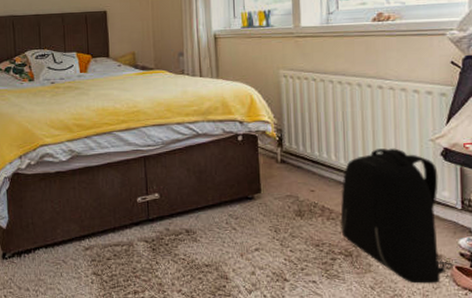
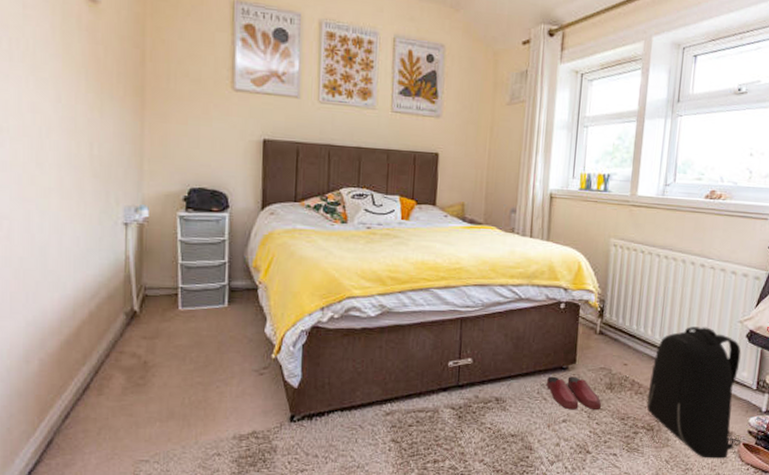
slippers: none [234,205,292,239] -> present [547,376,601,410]

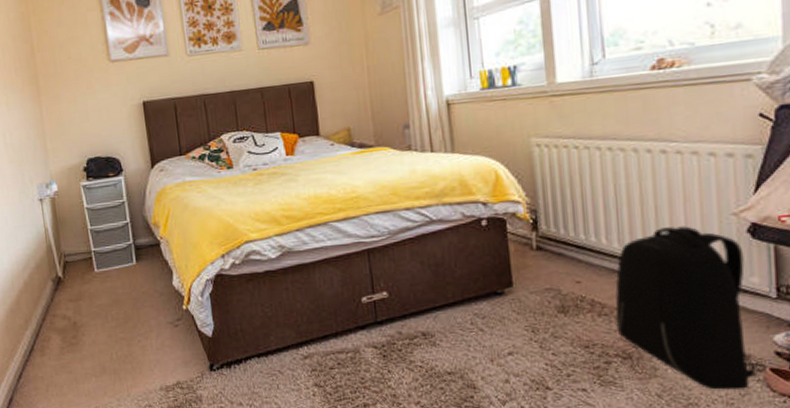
slippers: present [547,376,601,410] -> none [480,301,555,341]

